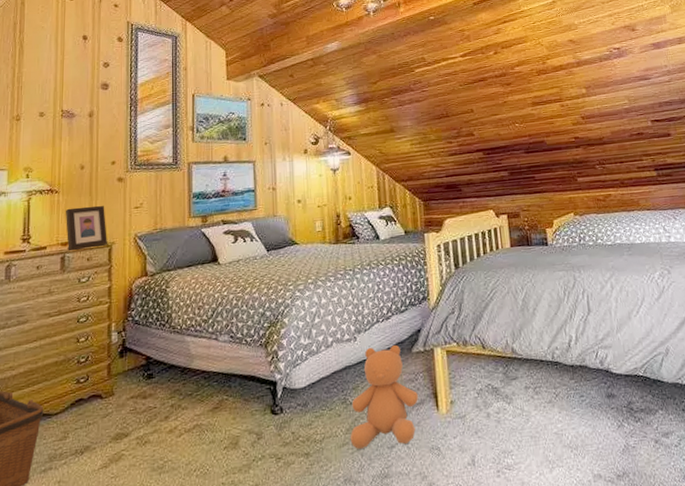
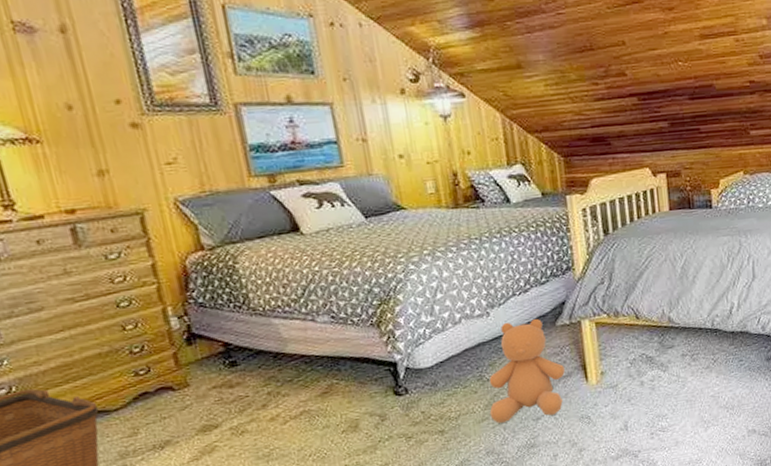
picture frame: present [65,205,107,250] -> none [59,160,136,220]

